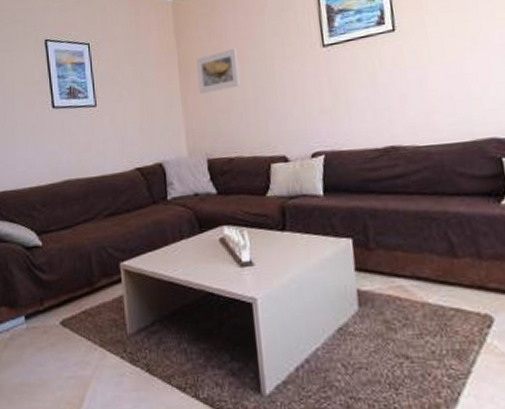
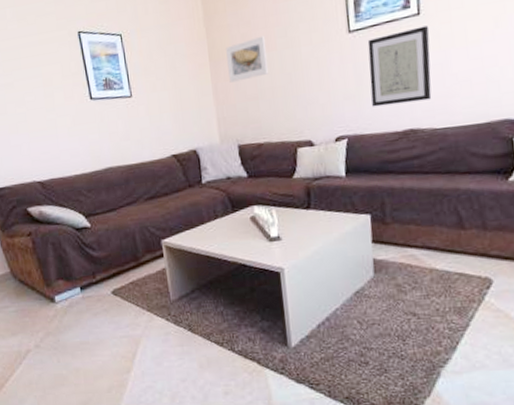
wall art: none [342,42,412,123] -> present [367,25,432,107]

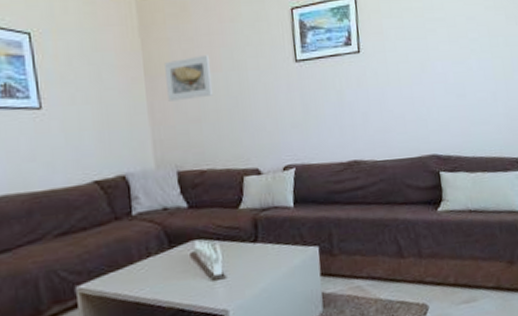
wall art: present [367,25,432,107] -> none [313,63,372,137]

